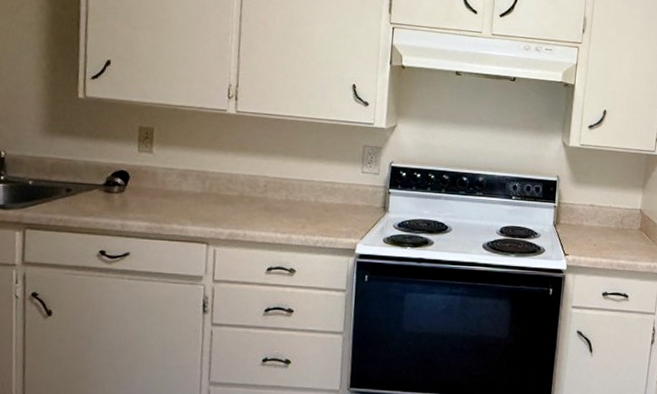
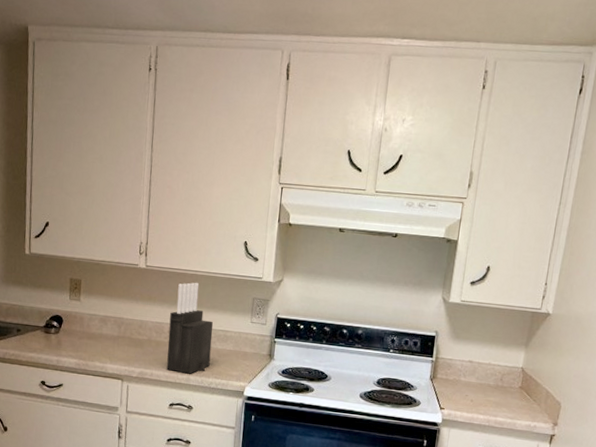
knife block: none [263,129,319,233] -> present [166,282,213,374]

